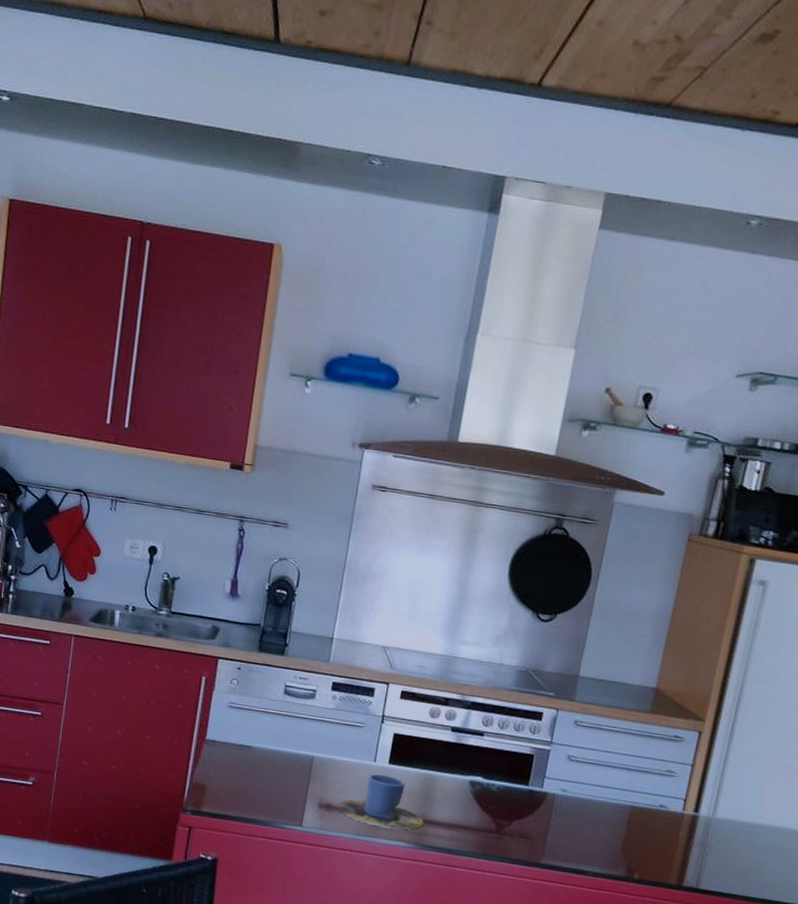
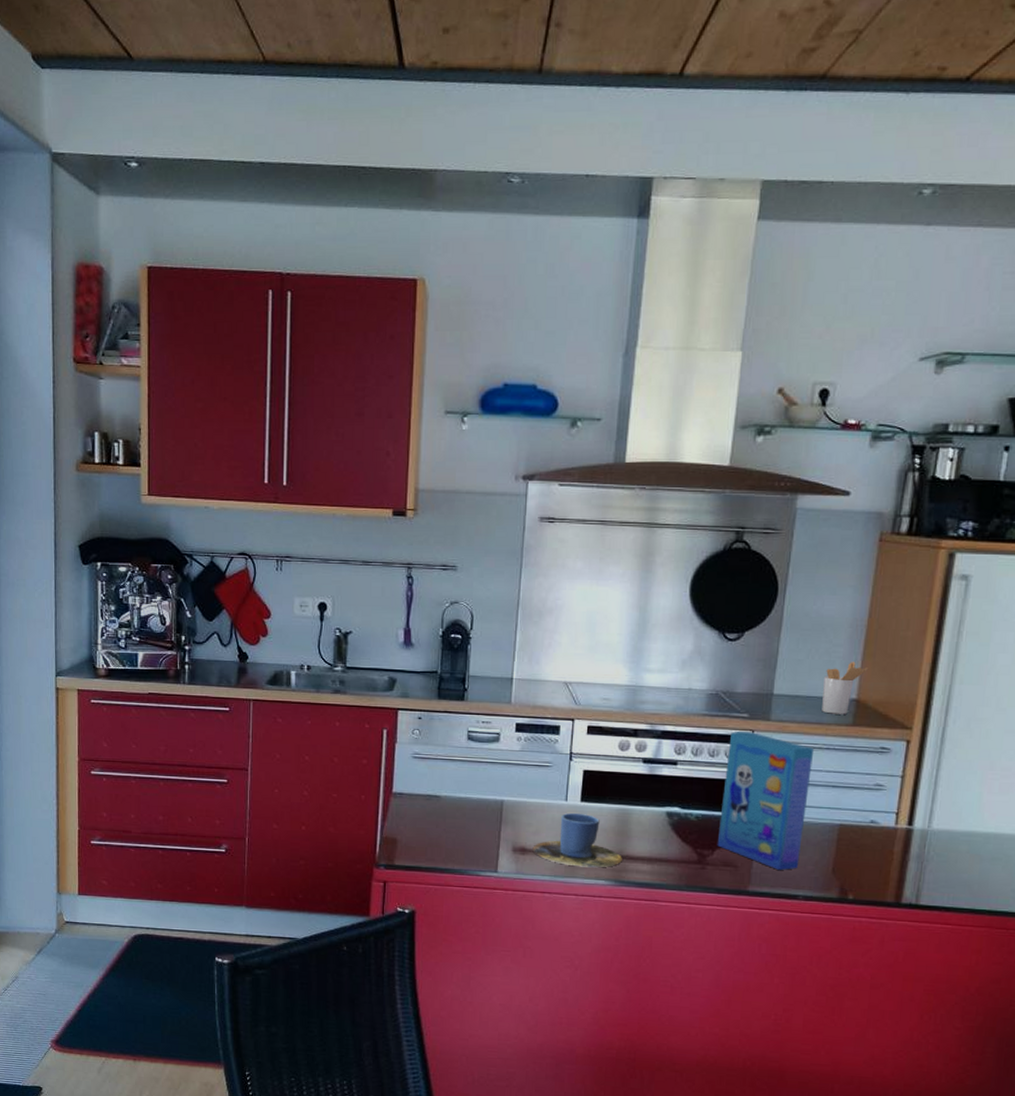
cereal box: none [515,708,614,846] -> present [717,730,815,870]
utensil holder: none [623,652,670,702] -> present [822,662,869,715]

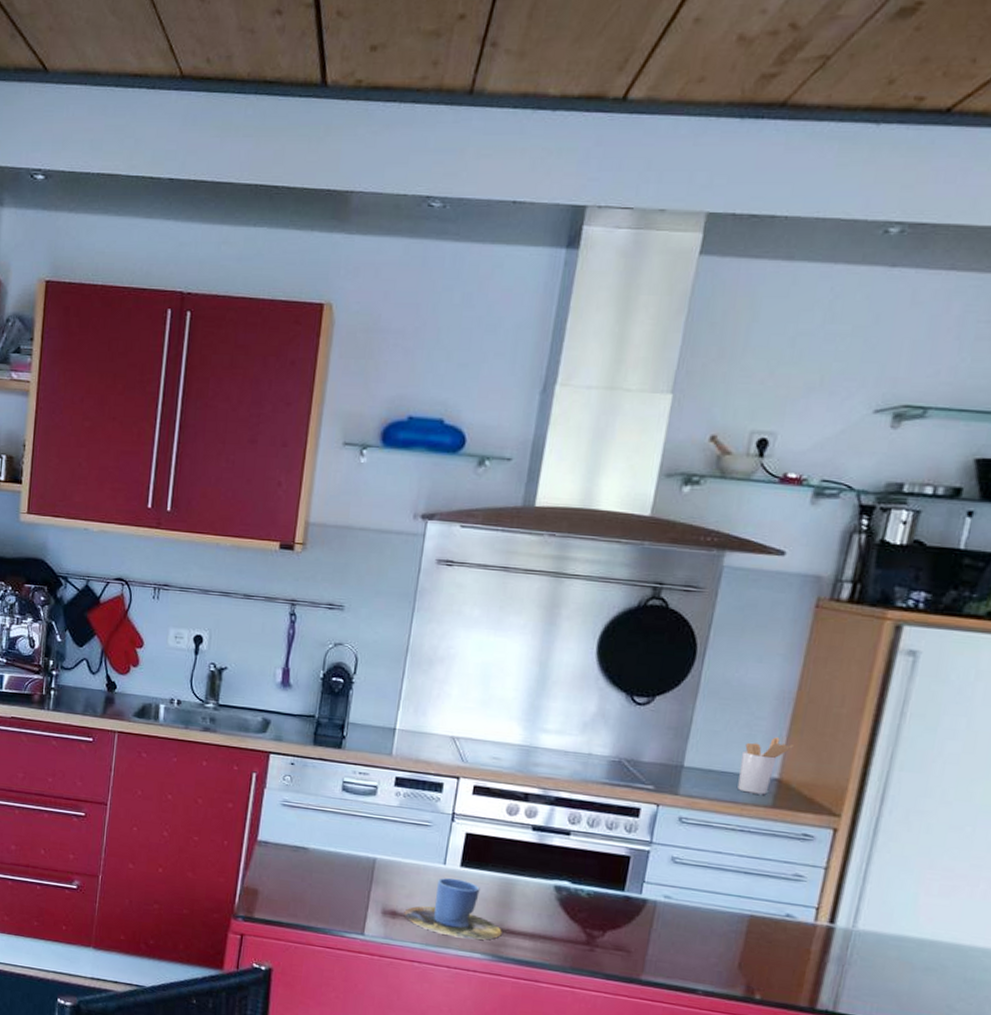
cereal box: present [717,730,815,870] -> none [609,803,727,961]

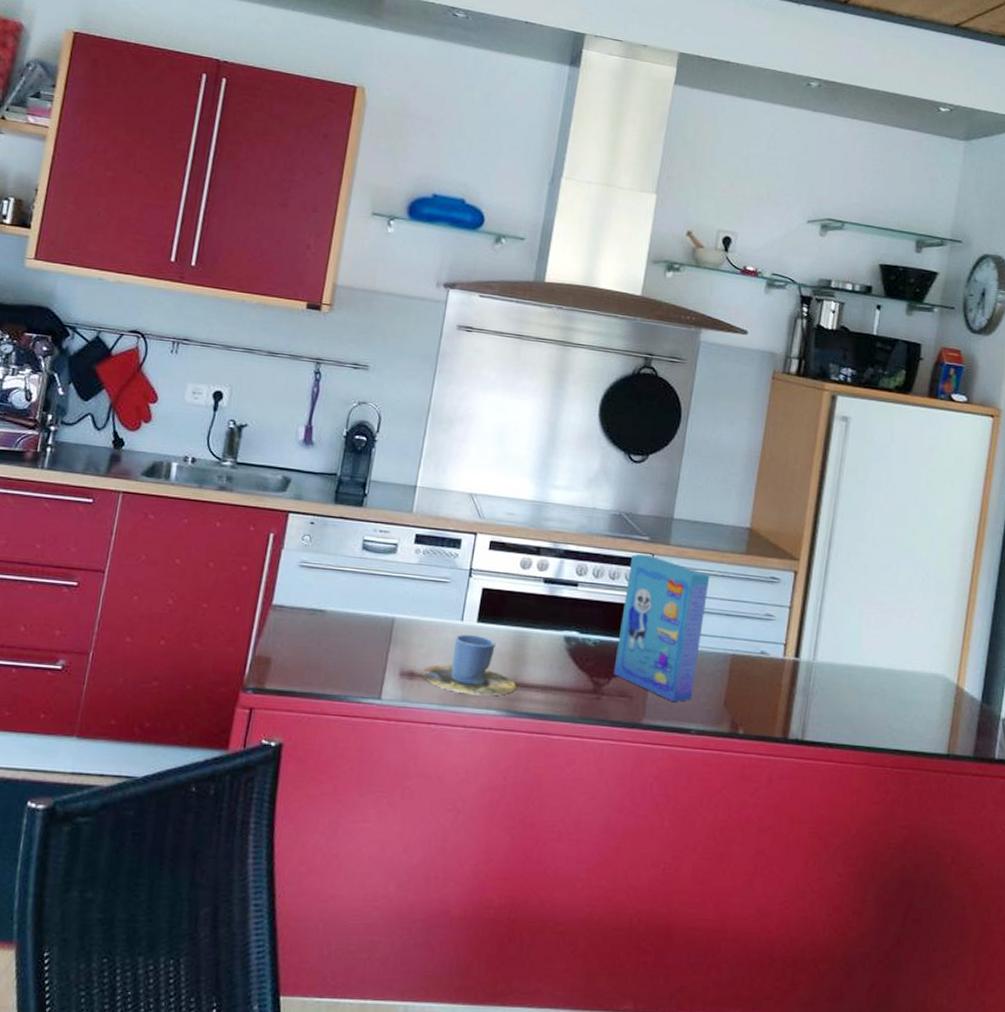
cereal box: none [609,803,727,961] -> present [613,553,711,702]
utensil holder: present [737,737,795,795] -> none [718,491,762,543]

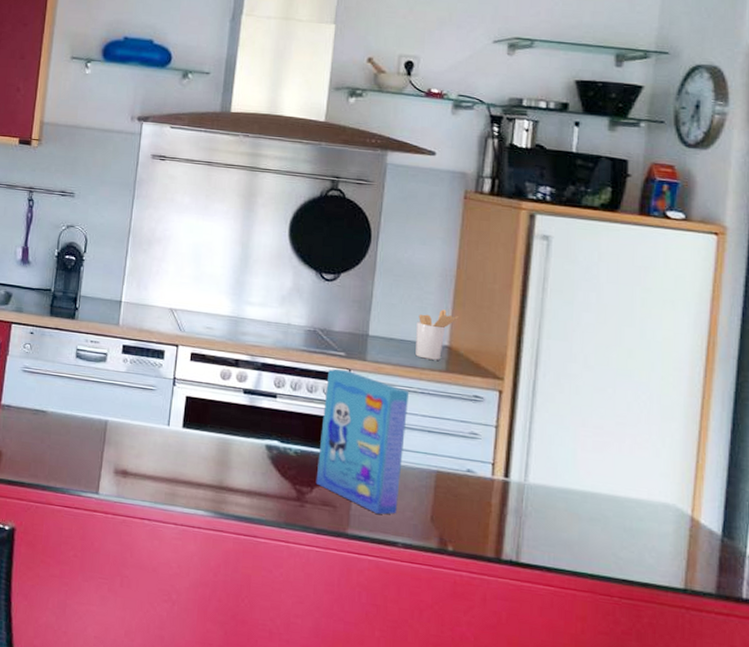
cup: present [421,634,516,696] -> none [134,438,222,498]
utensil holder: none [718,491,762,543] -> present [415,309,460,360]

